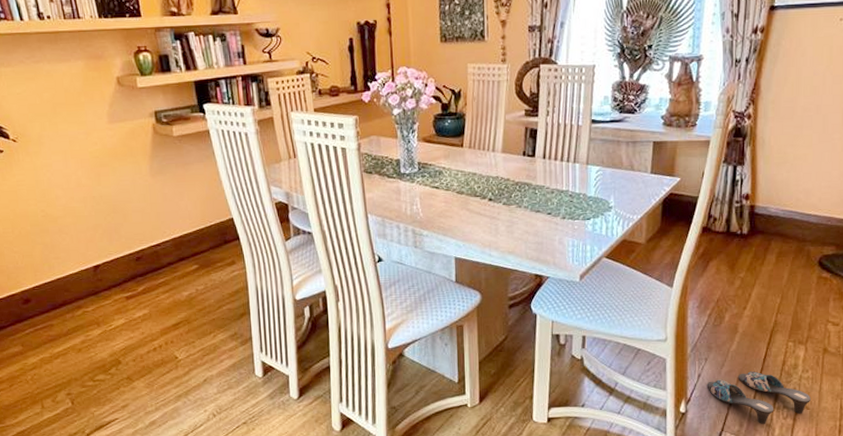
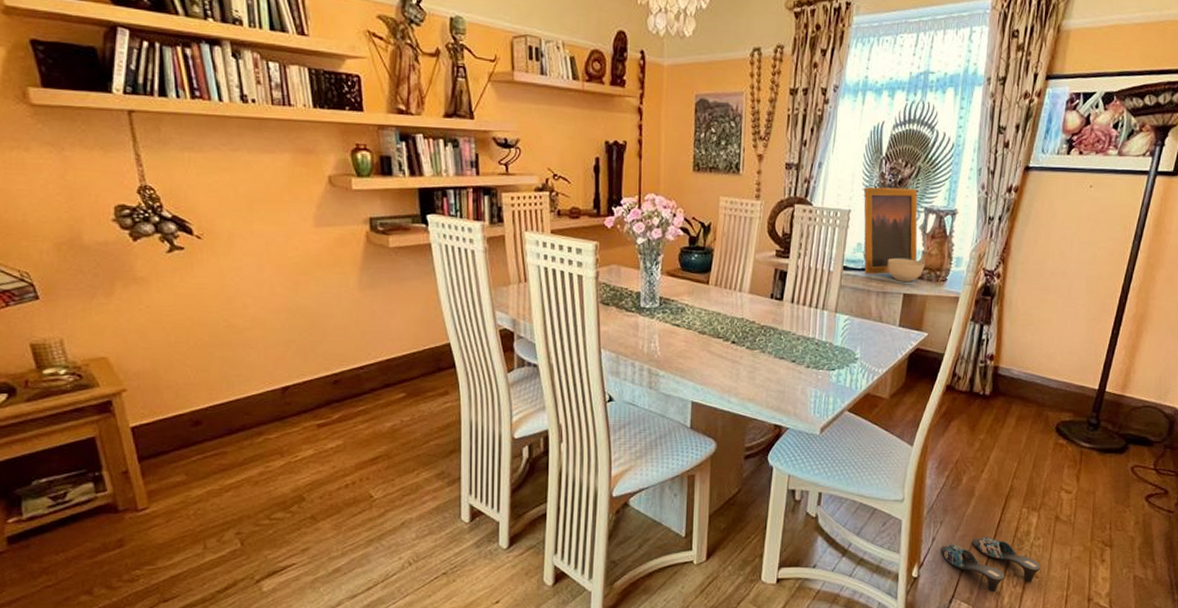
picture frame: none [607,38,665,126] -> present [864,187,918,275]
bowl: none [635,107,673,131] -> present [887,257,925,283]

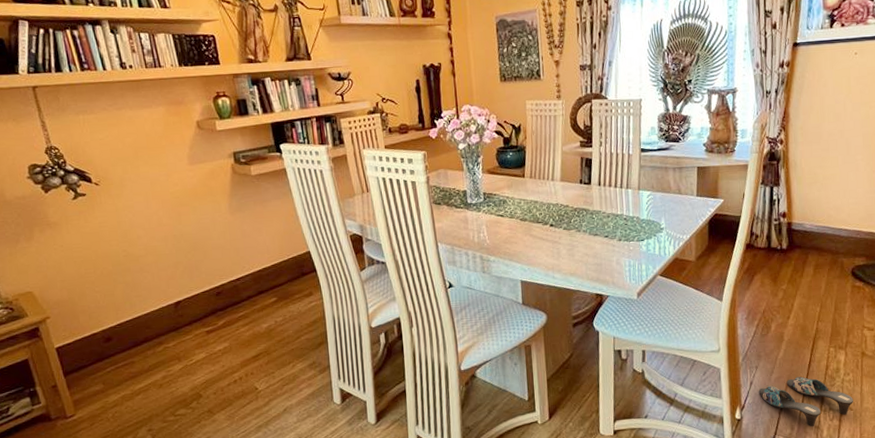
picture frame: present [864,187,918,275] -> none [652,74,706,154]
bowl: present [887,257,925,283] -> none [679,136,714,157]

